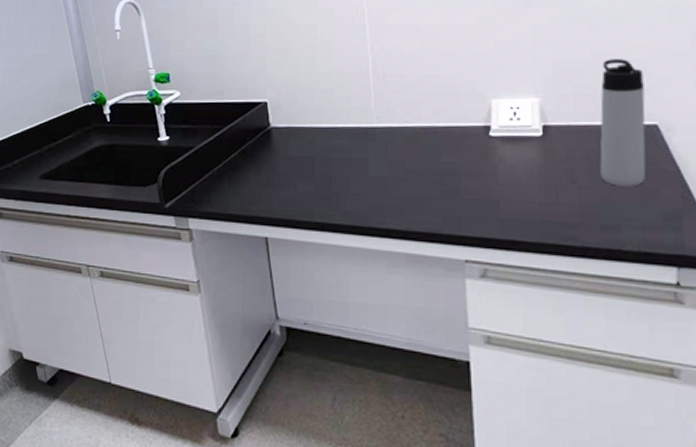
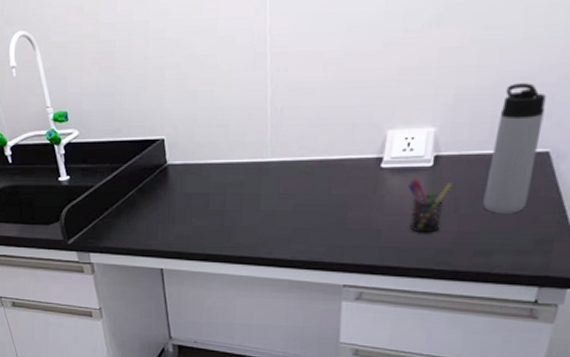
pen holder: none [520,148,566,205] -> present [408,178,453,233]

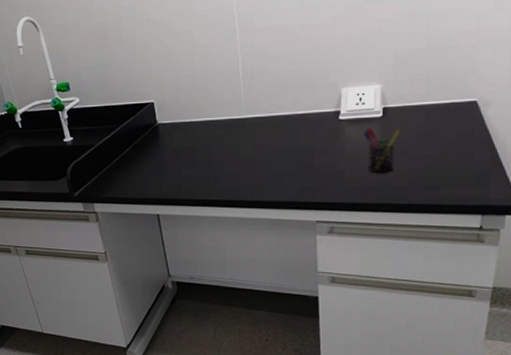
thermos bottle: present [483,83,546,214] -> none [427,46,469,154]

